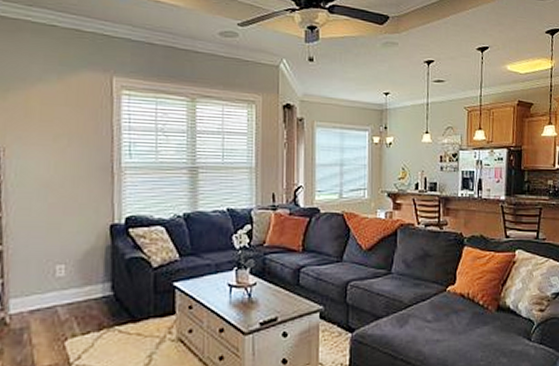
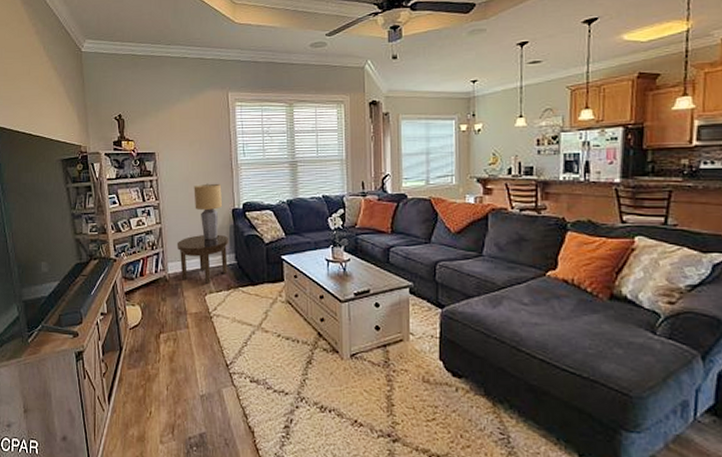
side table: none [24,257,104,325] -> present [176,234,229,284]
lamp: none [55,191,98,266] -> present [194,183,223,241]

